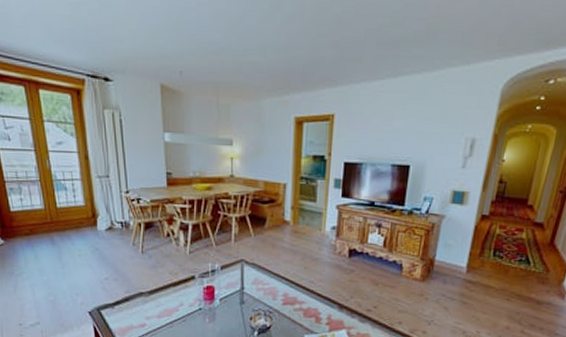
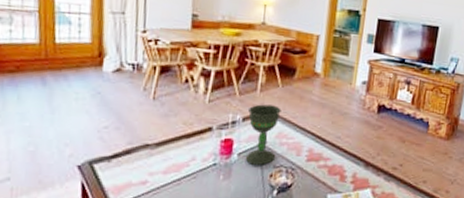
chalice: none [225,253,255,309] -> present [245,104,281,165]

